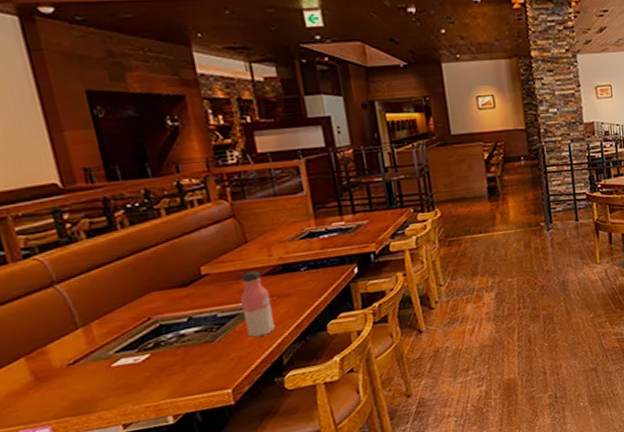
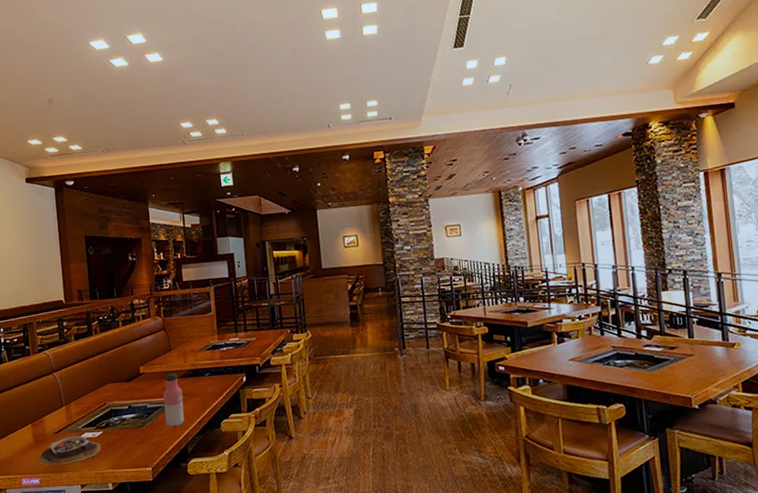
soup bowl: none [44,363,151,410] -> present [38,435,101,466]

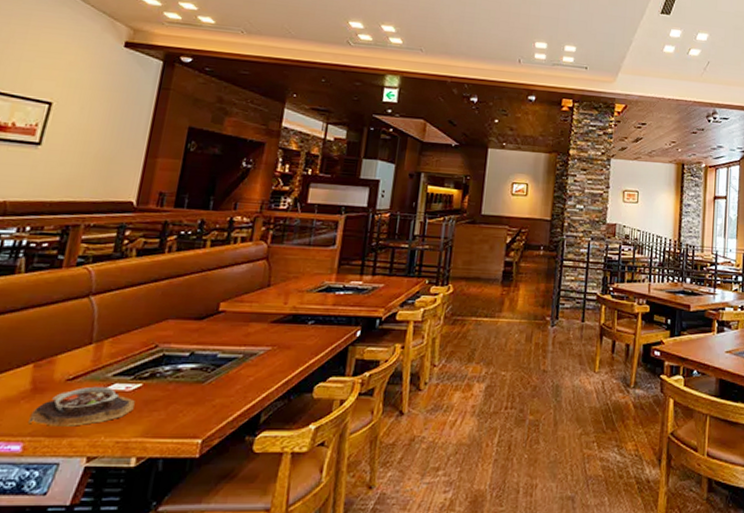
water bottle: present [162,373,184,428] -> none [237,316,273,387]

